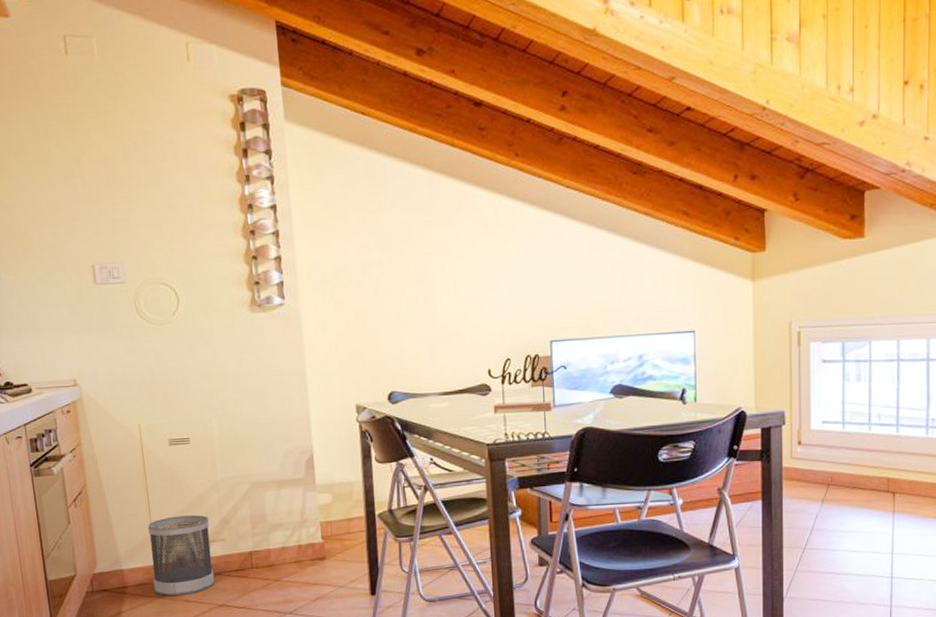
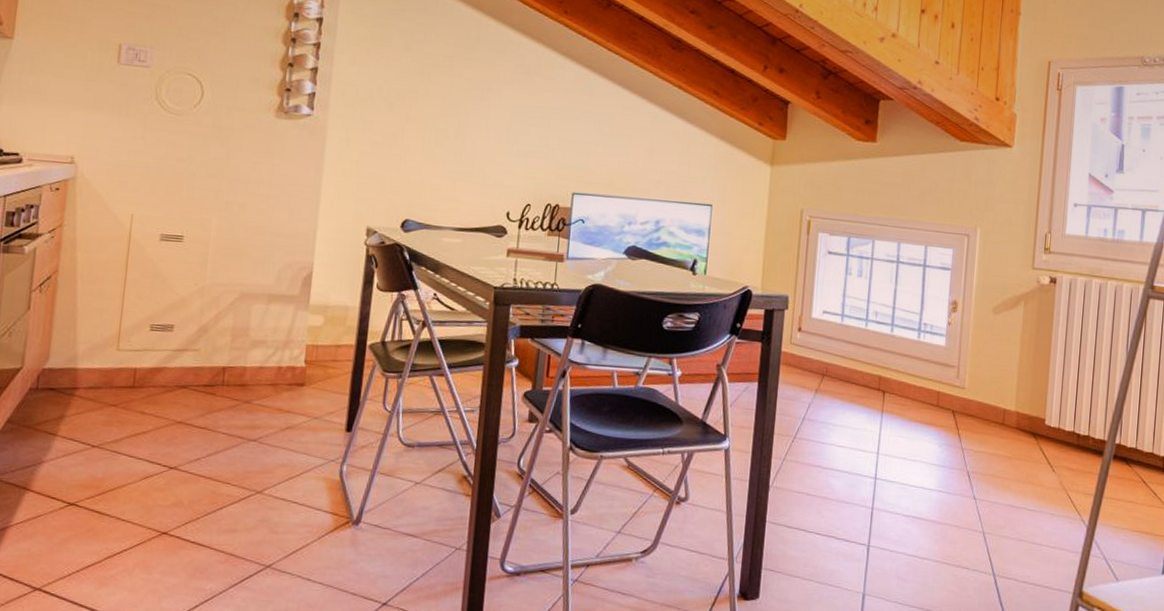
wastebasket: present [148,515,215,597] -> none [107,317,186,406]

